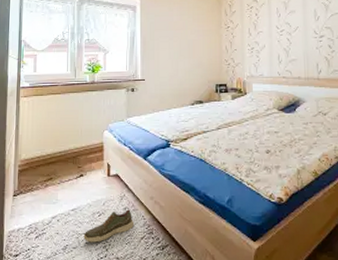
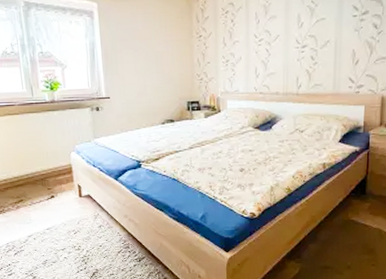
shoe: present [83,209,134,243] -> none [61,227,110,257]

